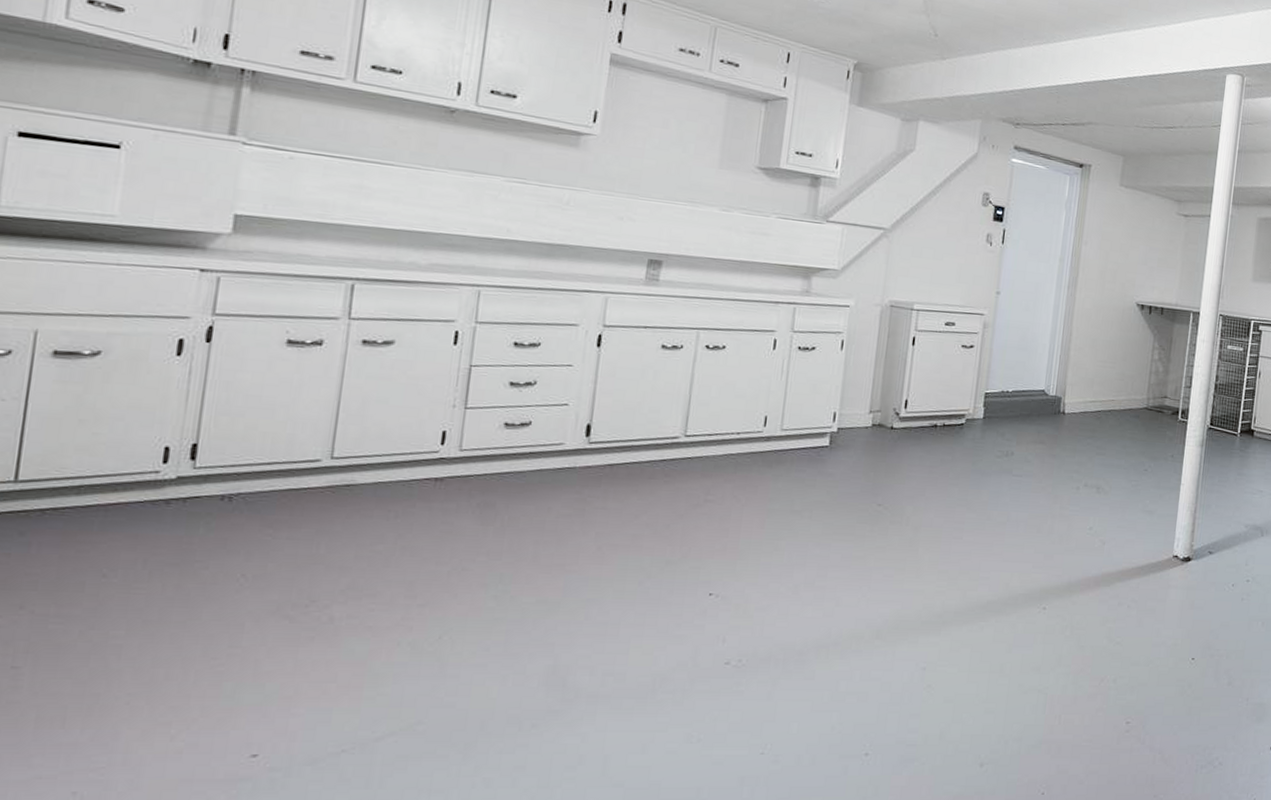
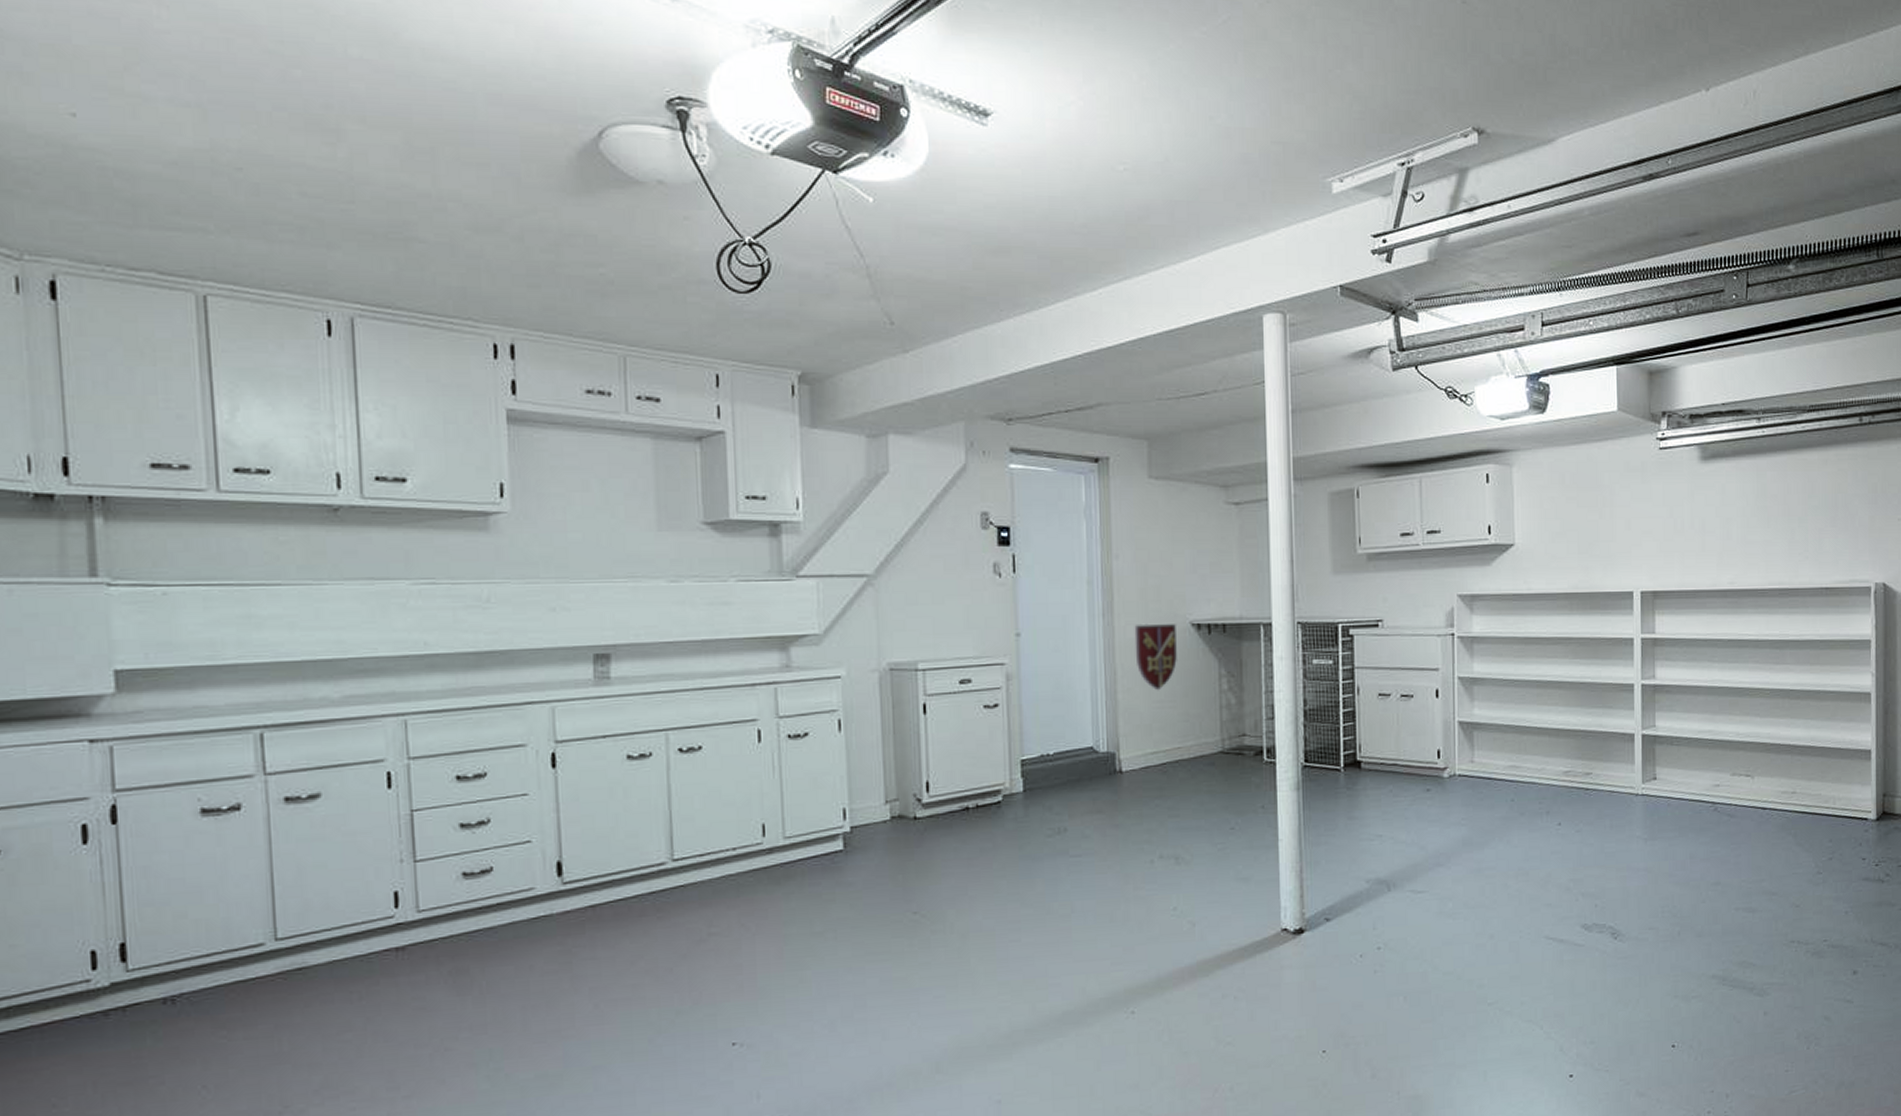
decorative shield: none [1089,299,1125,353] -> present [1134,624,1177,691]

